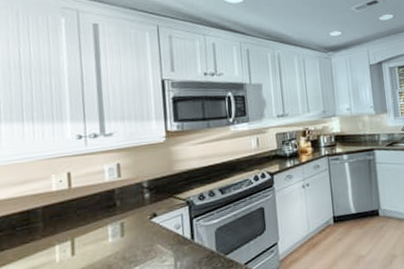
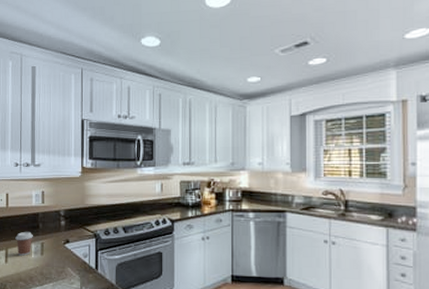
coffee cup: none [84,212,109,244] -> present [15,231,33,256]

